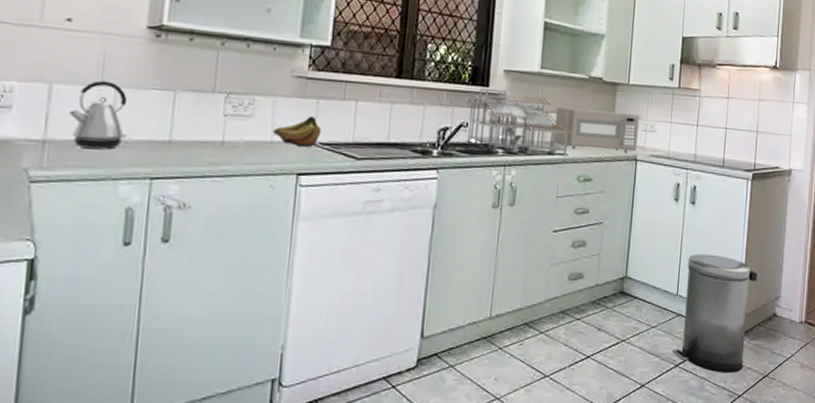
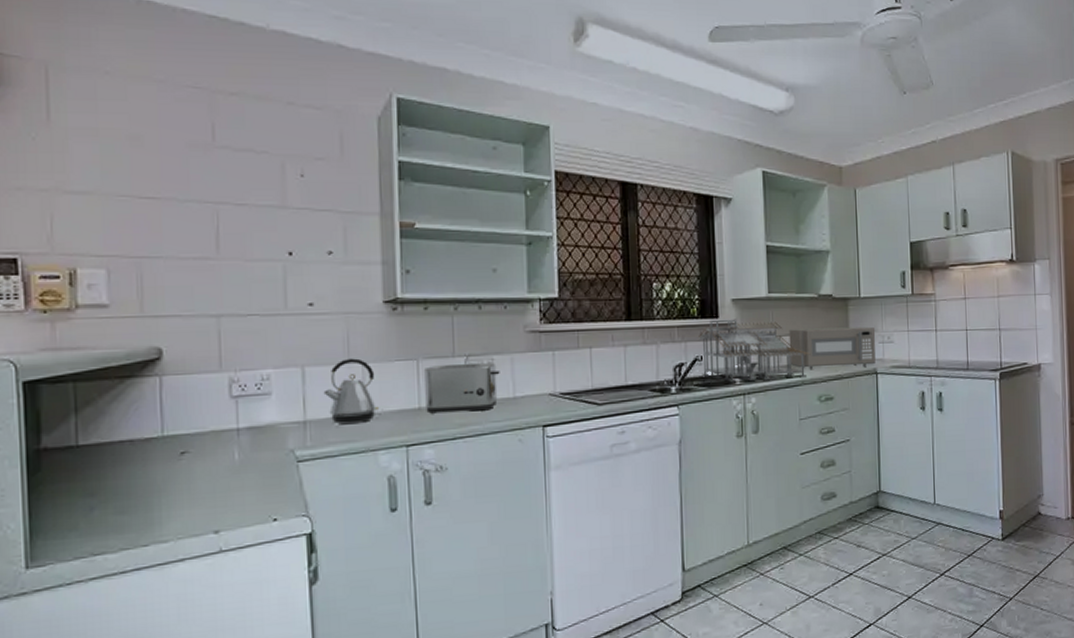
toaster: none [176,98,260,152] -> present [423,362,500,414]
fruit: present [273,116,322,148] -> none [515,368,561,400]
pedal bin: present [672,254,758,373] -> none [936,459,1017,577]

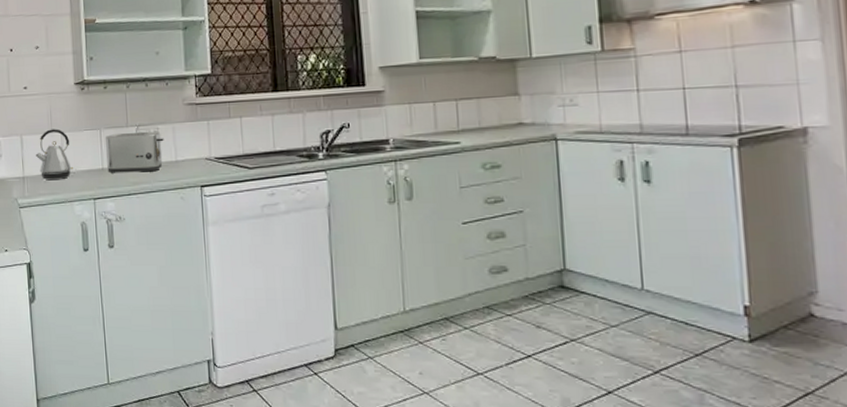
dish rack: present [697,319,811,383] -> none [344,86,472,150]
microwave: present [789,326,876,370] -> none [444,89,554,137]

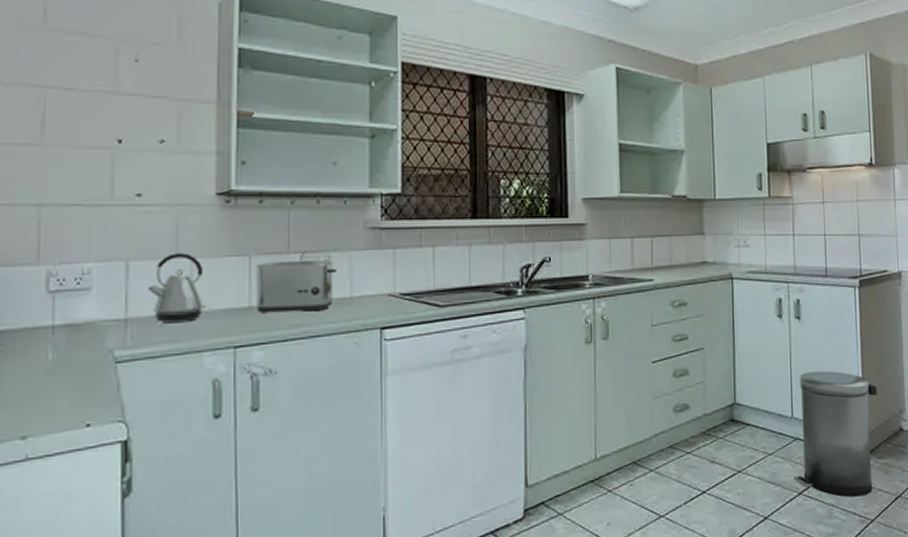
pedal bin: none [647,241,771,386] -> present [794,370,877,497]

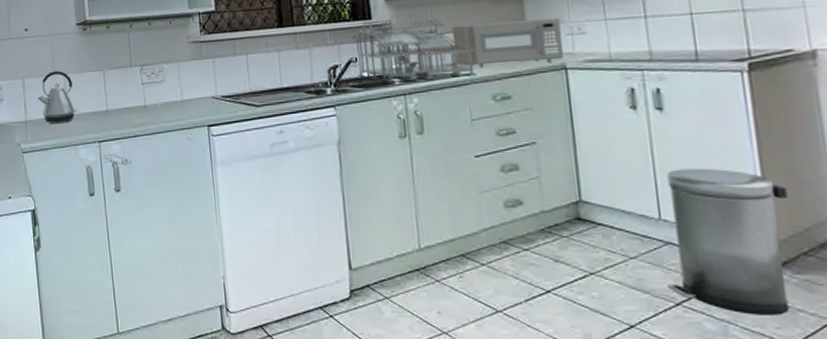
toaster: present [255,259,337,313] -> none [108,70,169,115]
dish rack: none [546,219,664,286] -> present [350,19,480,83]
microwave: none [641,229,731,274] -> present [451,17,564,68]

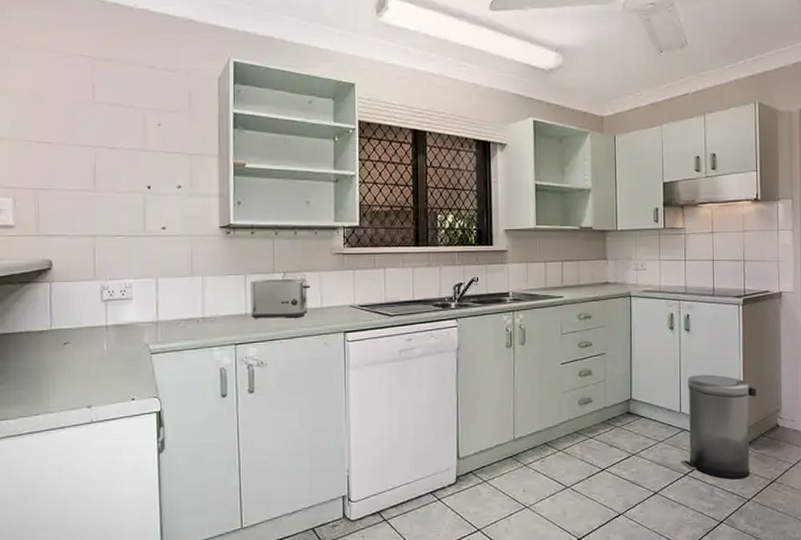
kettle: present [38,71,78,124] -> none [172,272,215,326]
toaster: none [108,70,169,115] -> present [249,278,310,319]
dish rack: present [350,19,480,83] -> none [474,246,572,301]
microwave: present [451,17,564,68] -> none [553,255,630,292]

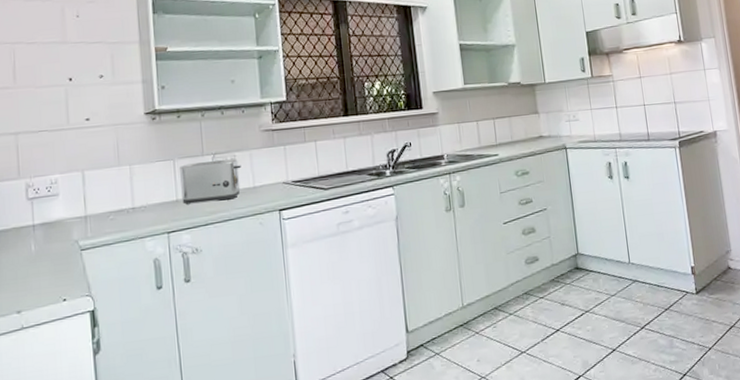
pedal bin: present [681,374,757,480] -> none [633,221,708,329]

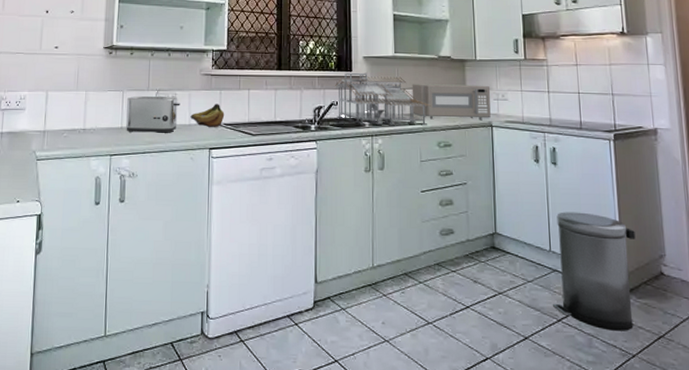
fruit: none [254,160,292,188] -> present [190,104,225,128]
dish rack: none [405,108,506,164] -> present [334,72,431,126]
microwave: none [484,107,564,149] -> present [412,84,491,121]
pedal bin: none [633,221,708,329] -> present [553,212,636,331]

